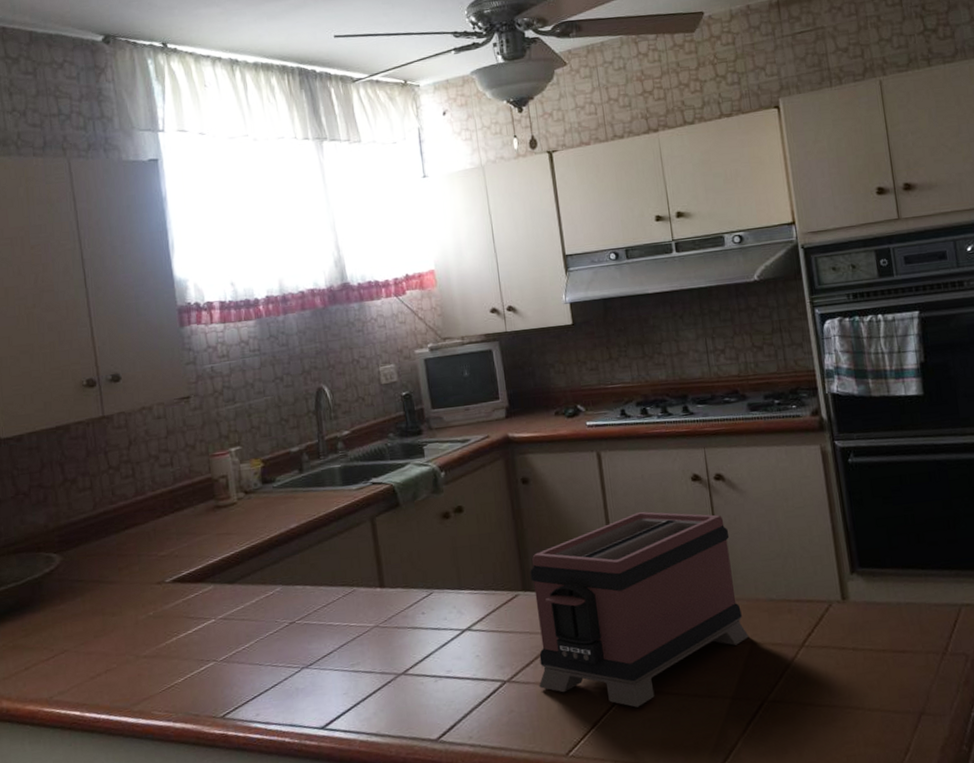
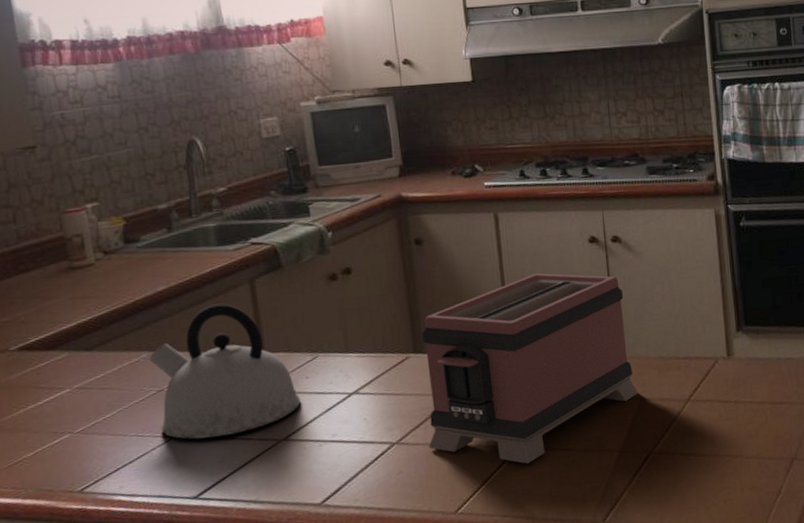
kettle: none [282,540,418,671] -> present [149,303,301,440]

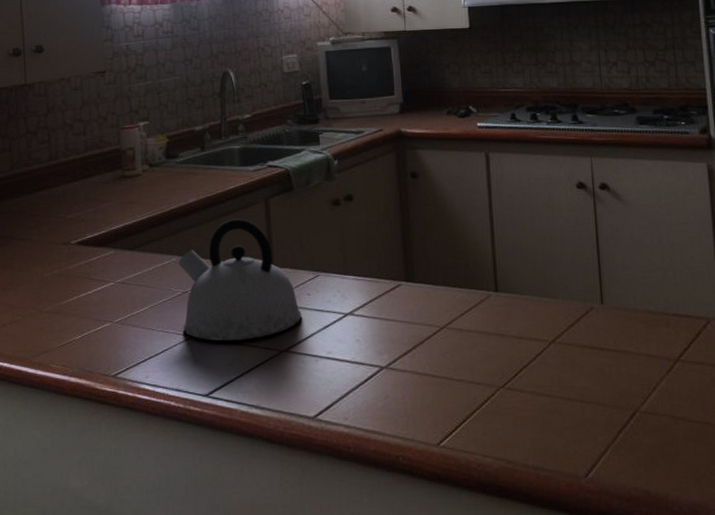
toaster: present [422,272,639,464] -> none [413,214,625,405]

